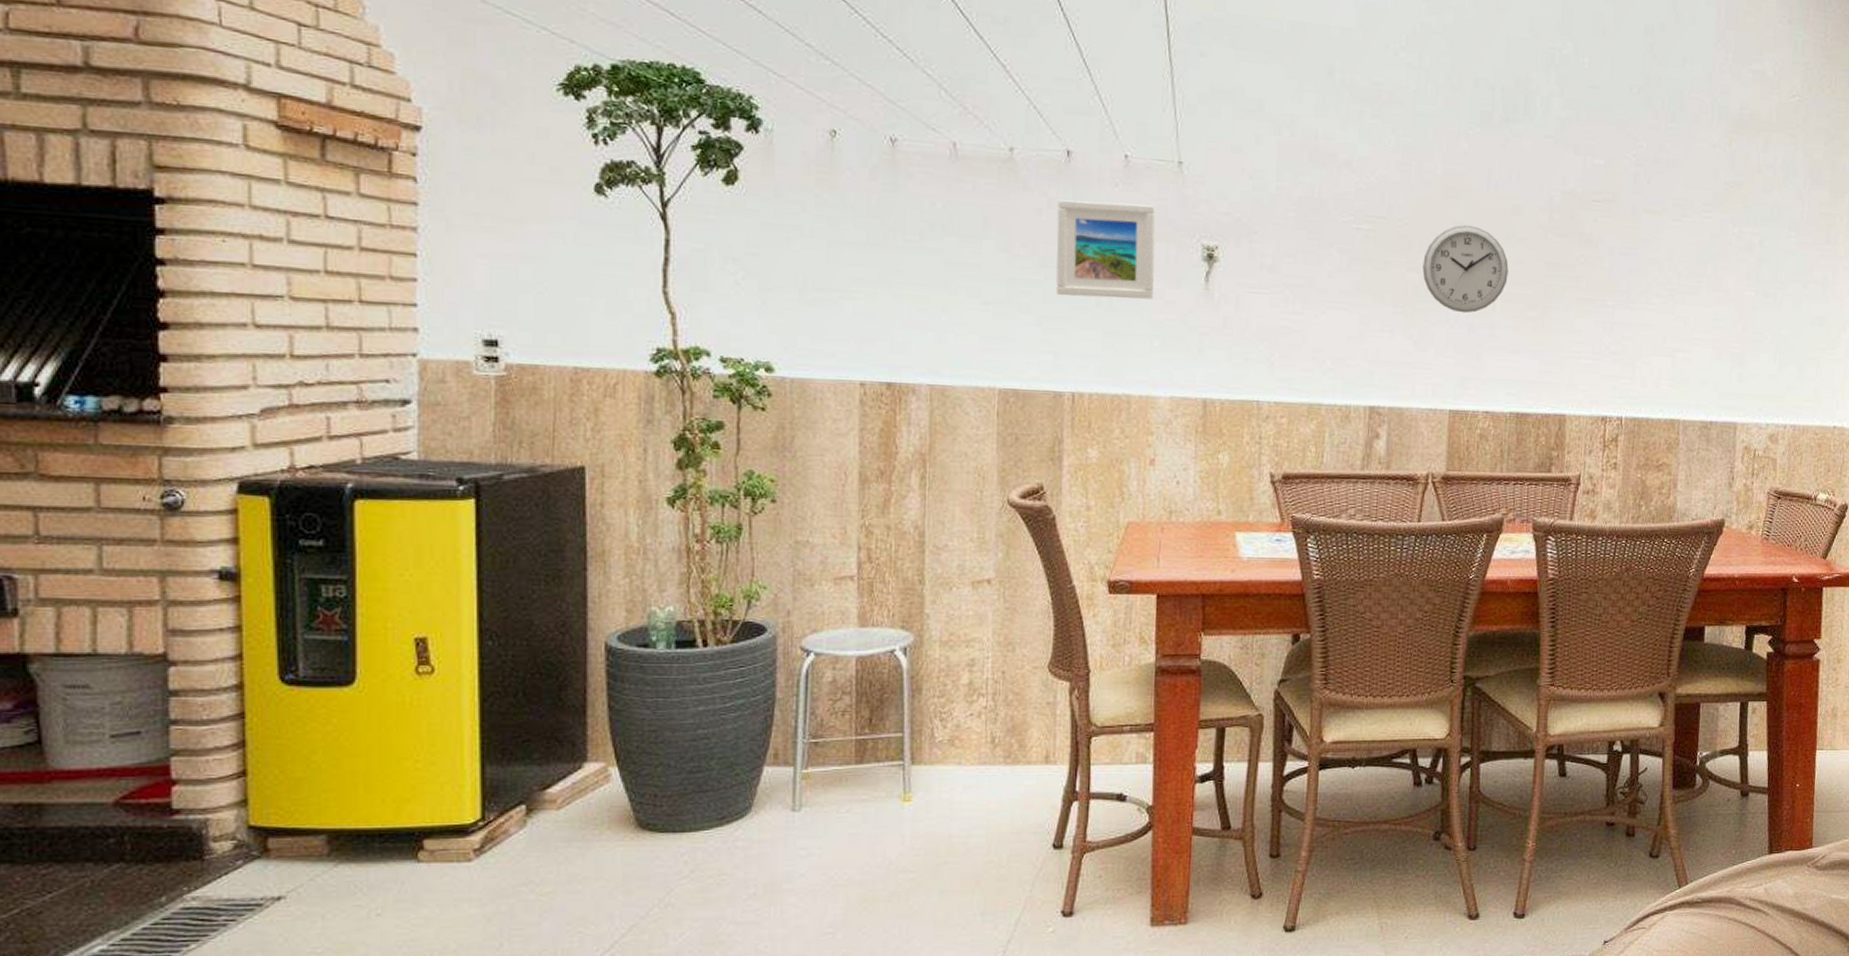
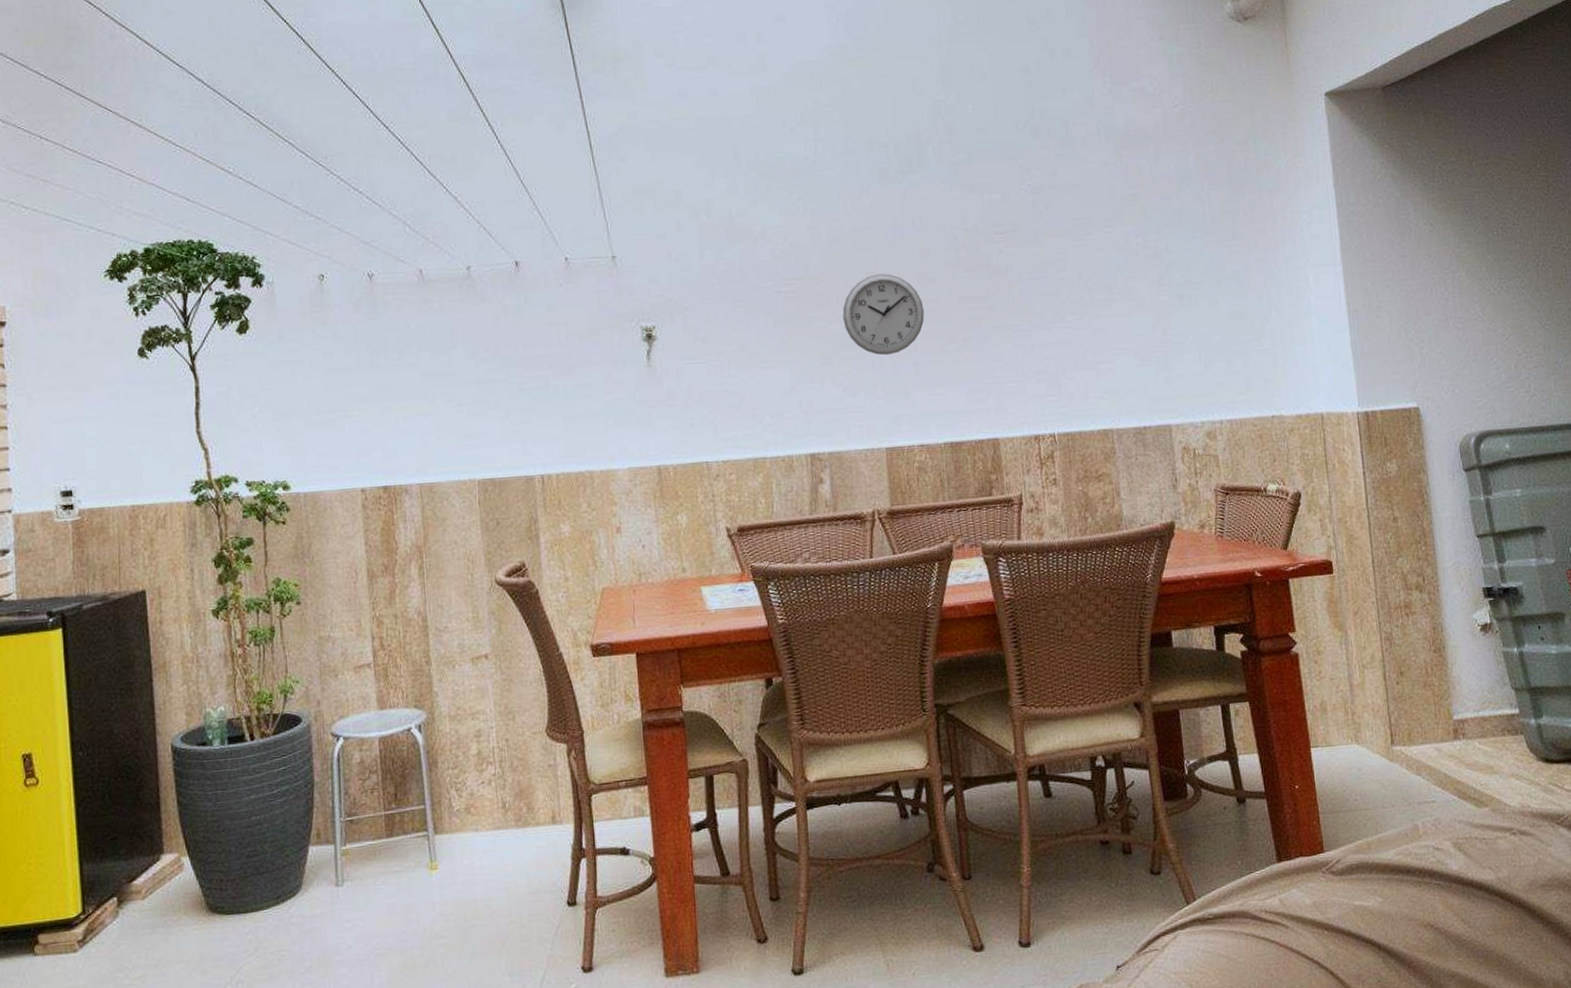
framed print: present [1056,199,1156,299] -> none [512,297,604,390]

